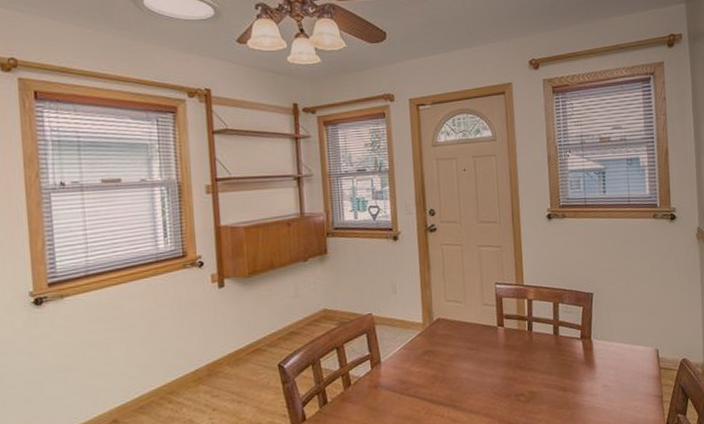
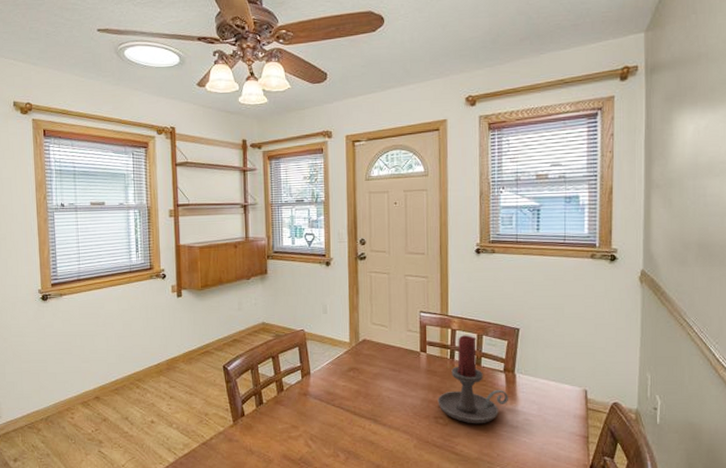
candle holder: none [517,304,587,397] -> present [437,335,508,424]

